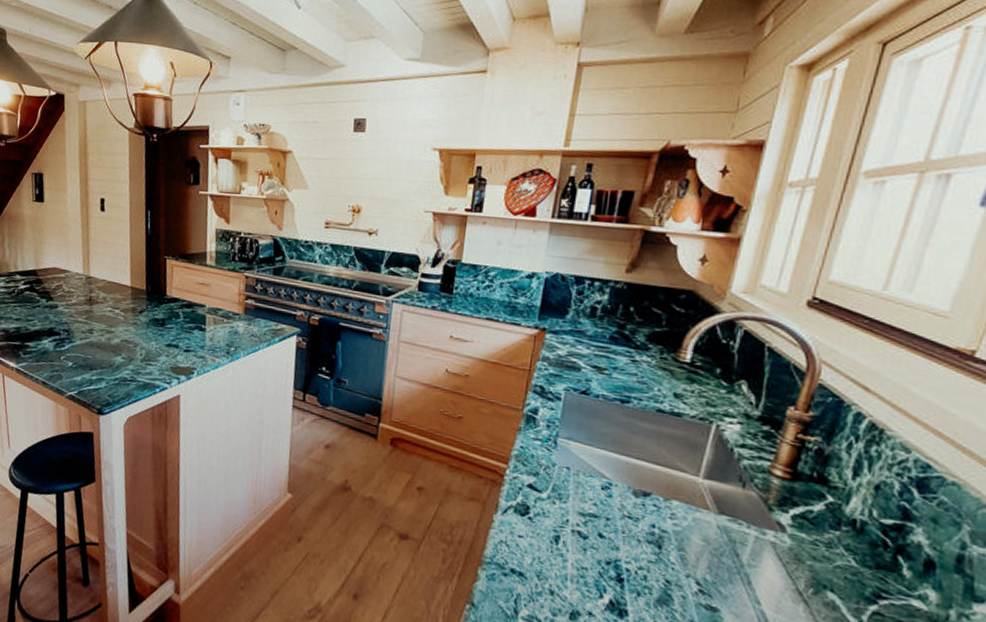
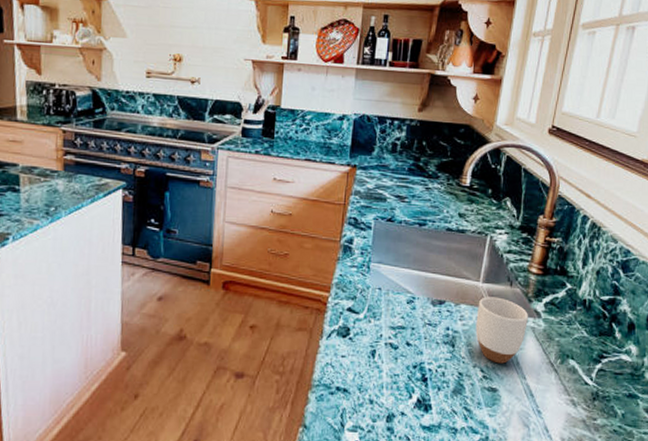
mug: none [691,495,767,580] -> present [475,297,528,364]

